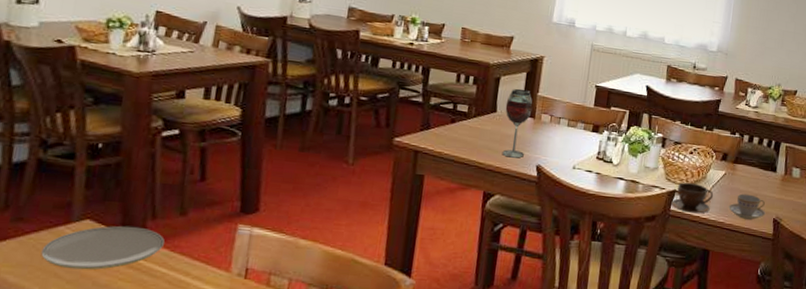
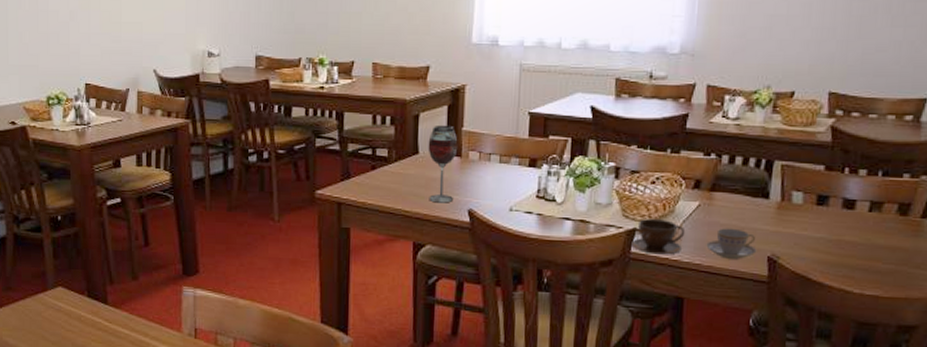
plate: present [41,226,165,270] -> none [29,291,123,333]

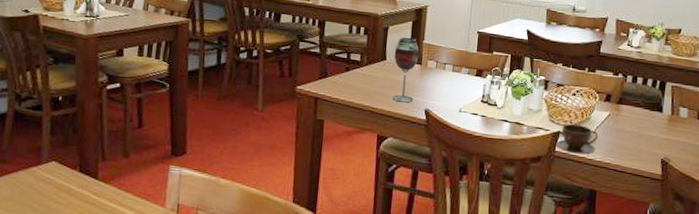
teacup: present [706,228,757,259] -> none [614,134,653,160]

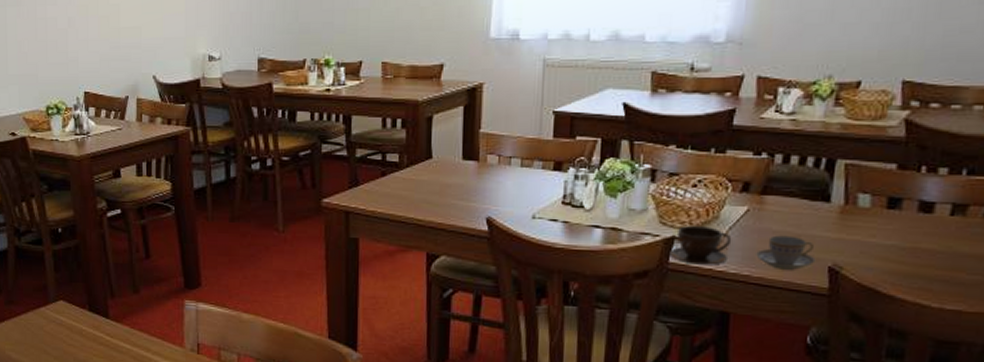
wineglass: present [392,37,419,103] -> none [442,127,475,211]
teacup: none [614,134,653,160] -> present [756,235,816,270]

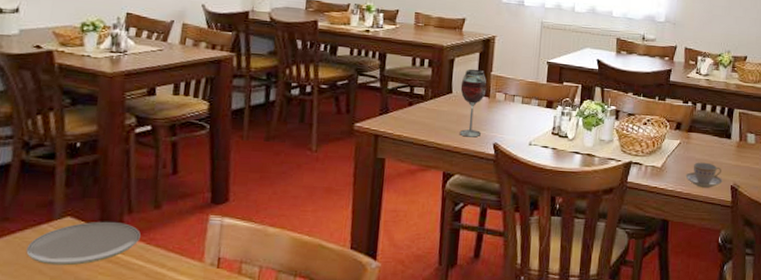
plate: none [31,305,124,347] -> present [26,221,141,266]
wineglass: none [442,127,475,211] -> present [459,69,487,137]
teacup: present [670,225,732,265] -> none [628,153,670,184]

